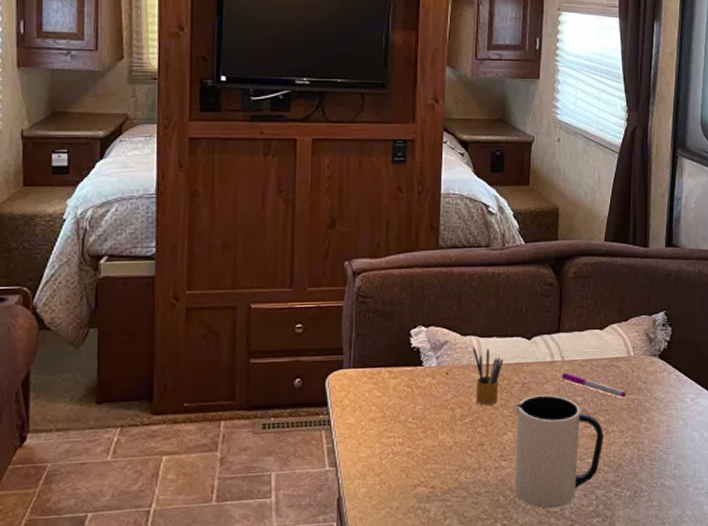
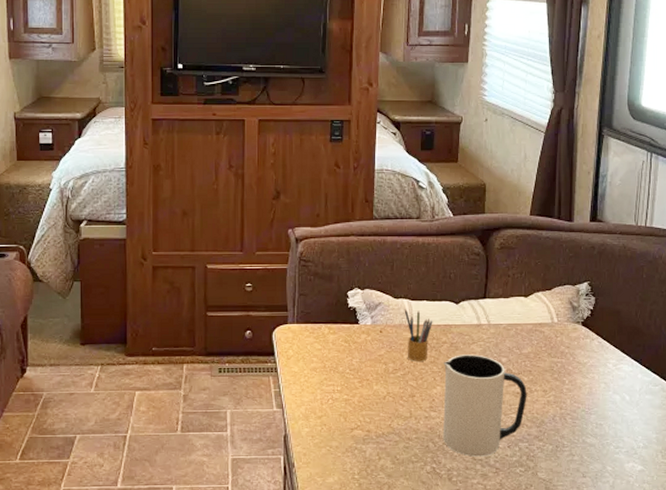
pen: present [561,372,626,398] -> none [487,335,549,361]

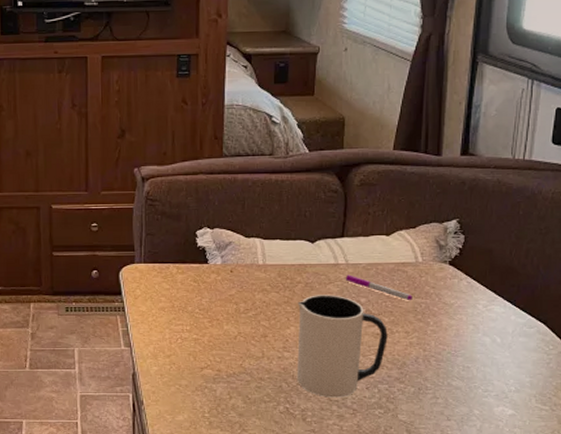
pencil box: present [404,308,433,361] -> none [256,247,287,301]
pen: none [487,335,549,361] -> present [345,275,413,301]

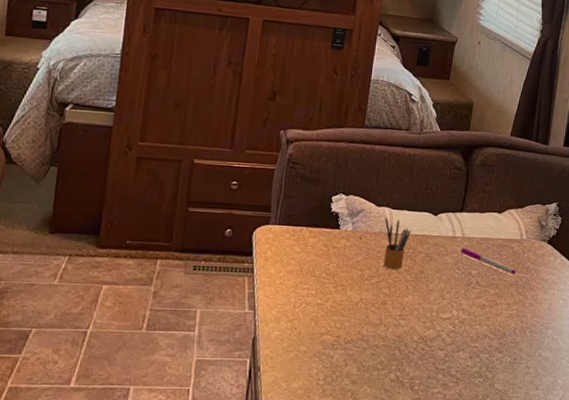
pencil box: none [256,247,287,301] -> present [383,216,411,270]
mug: present [296,295,388,398] -> none [409,265,493,366]

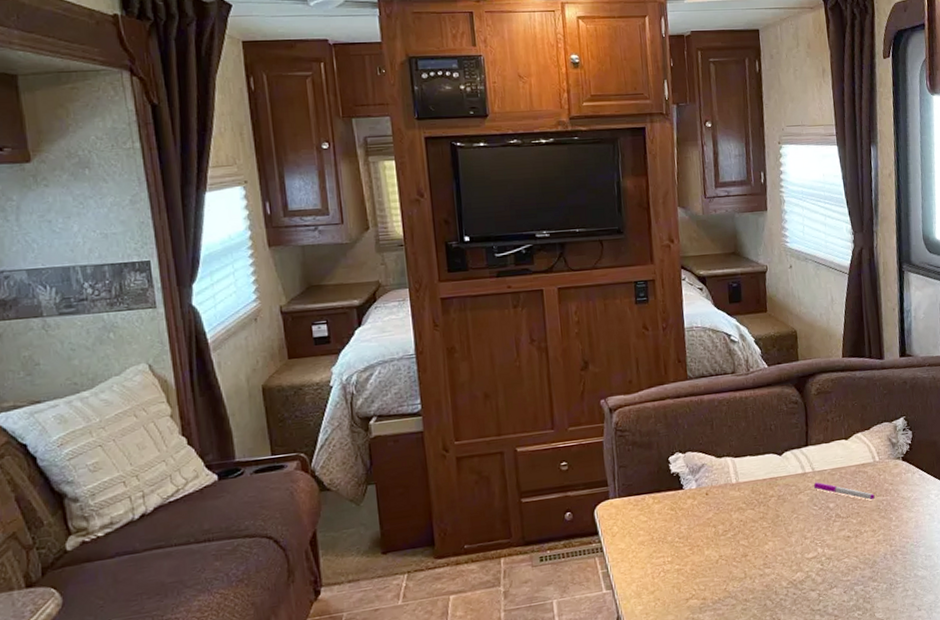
pencil box: present [383,216,411,270] -> none [728,466,759,520]

